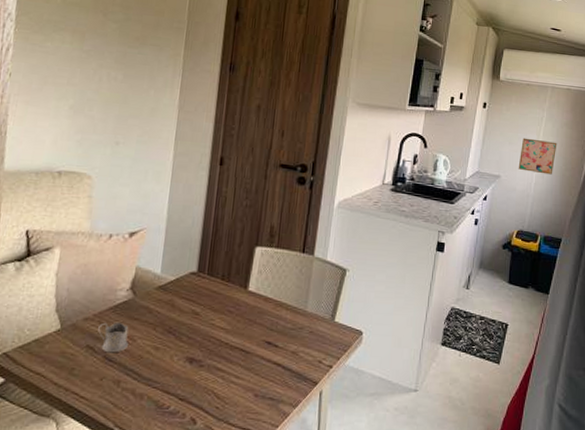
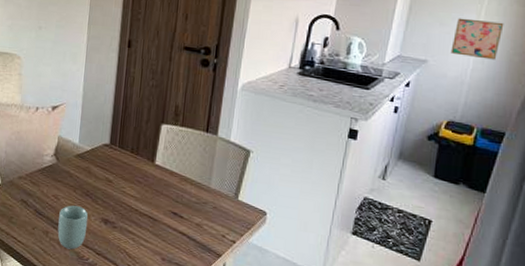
tea glass holder: present [98,321,129,353] -> none [30,181,54,208]
cup: none [132,346,171,399] -> present [57,205,89,250]

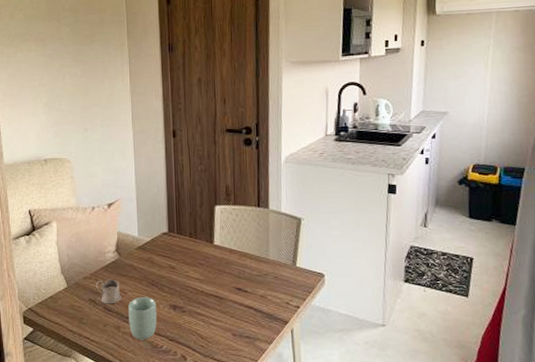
tea glass holder: none [30,181,54,208] -> present [96,278,121,304]
wall art: present [450,18,504,60] -> none [466,69,510,104]

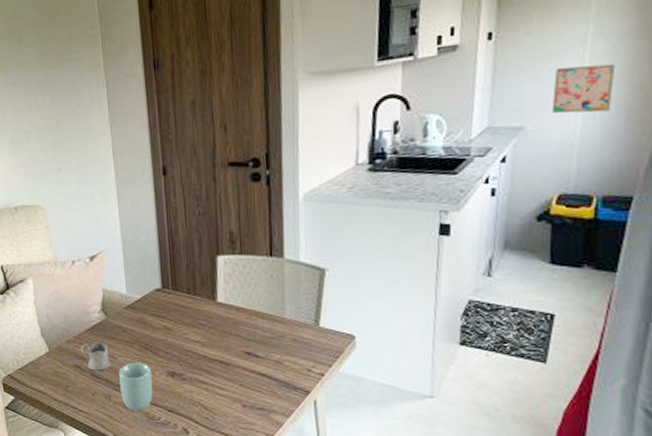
wall art: none [466,69,510,104] -> present [551,63,616,114]

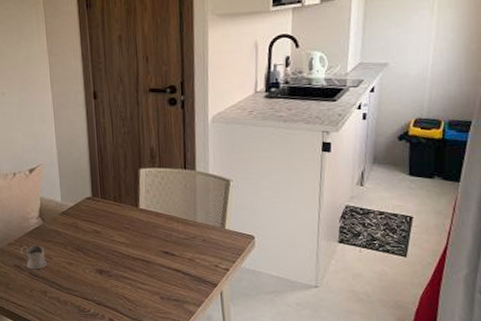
cup: present [119,363,153,411] -> none [54,262,84,304]
wall art: present [551,63,616,114] -> none [409,14,458,53]

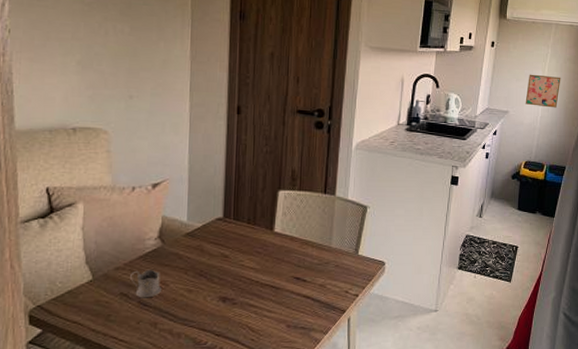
wall art: none [409,14,458,53] -> present [525,74,561,108]

